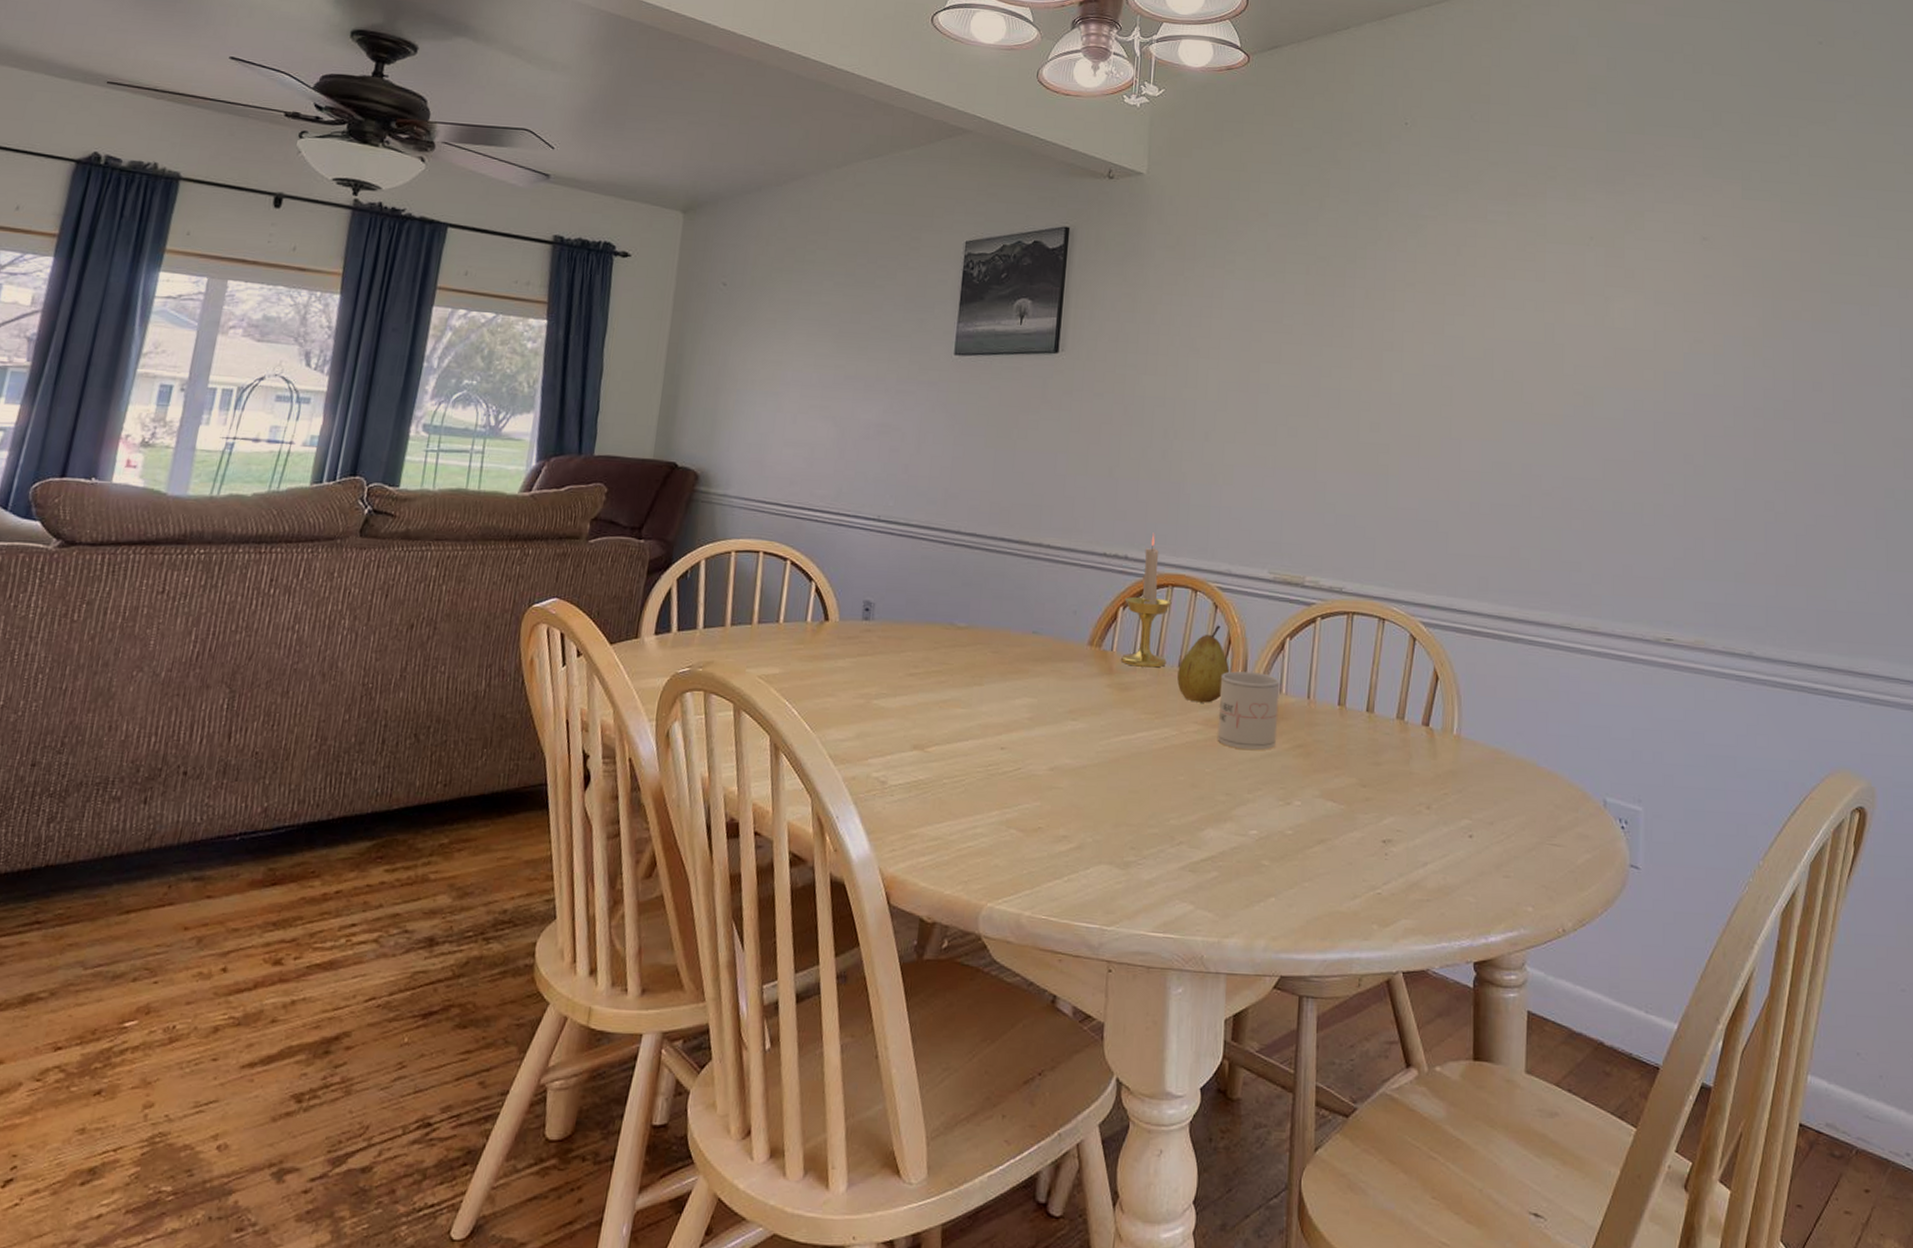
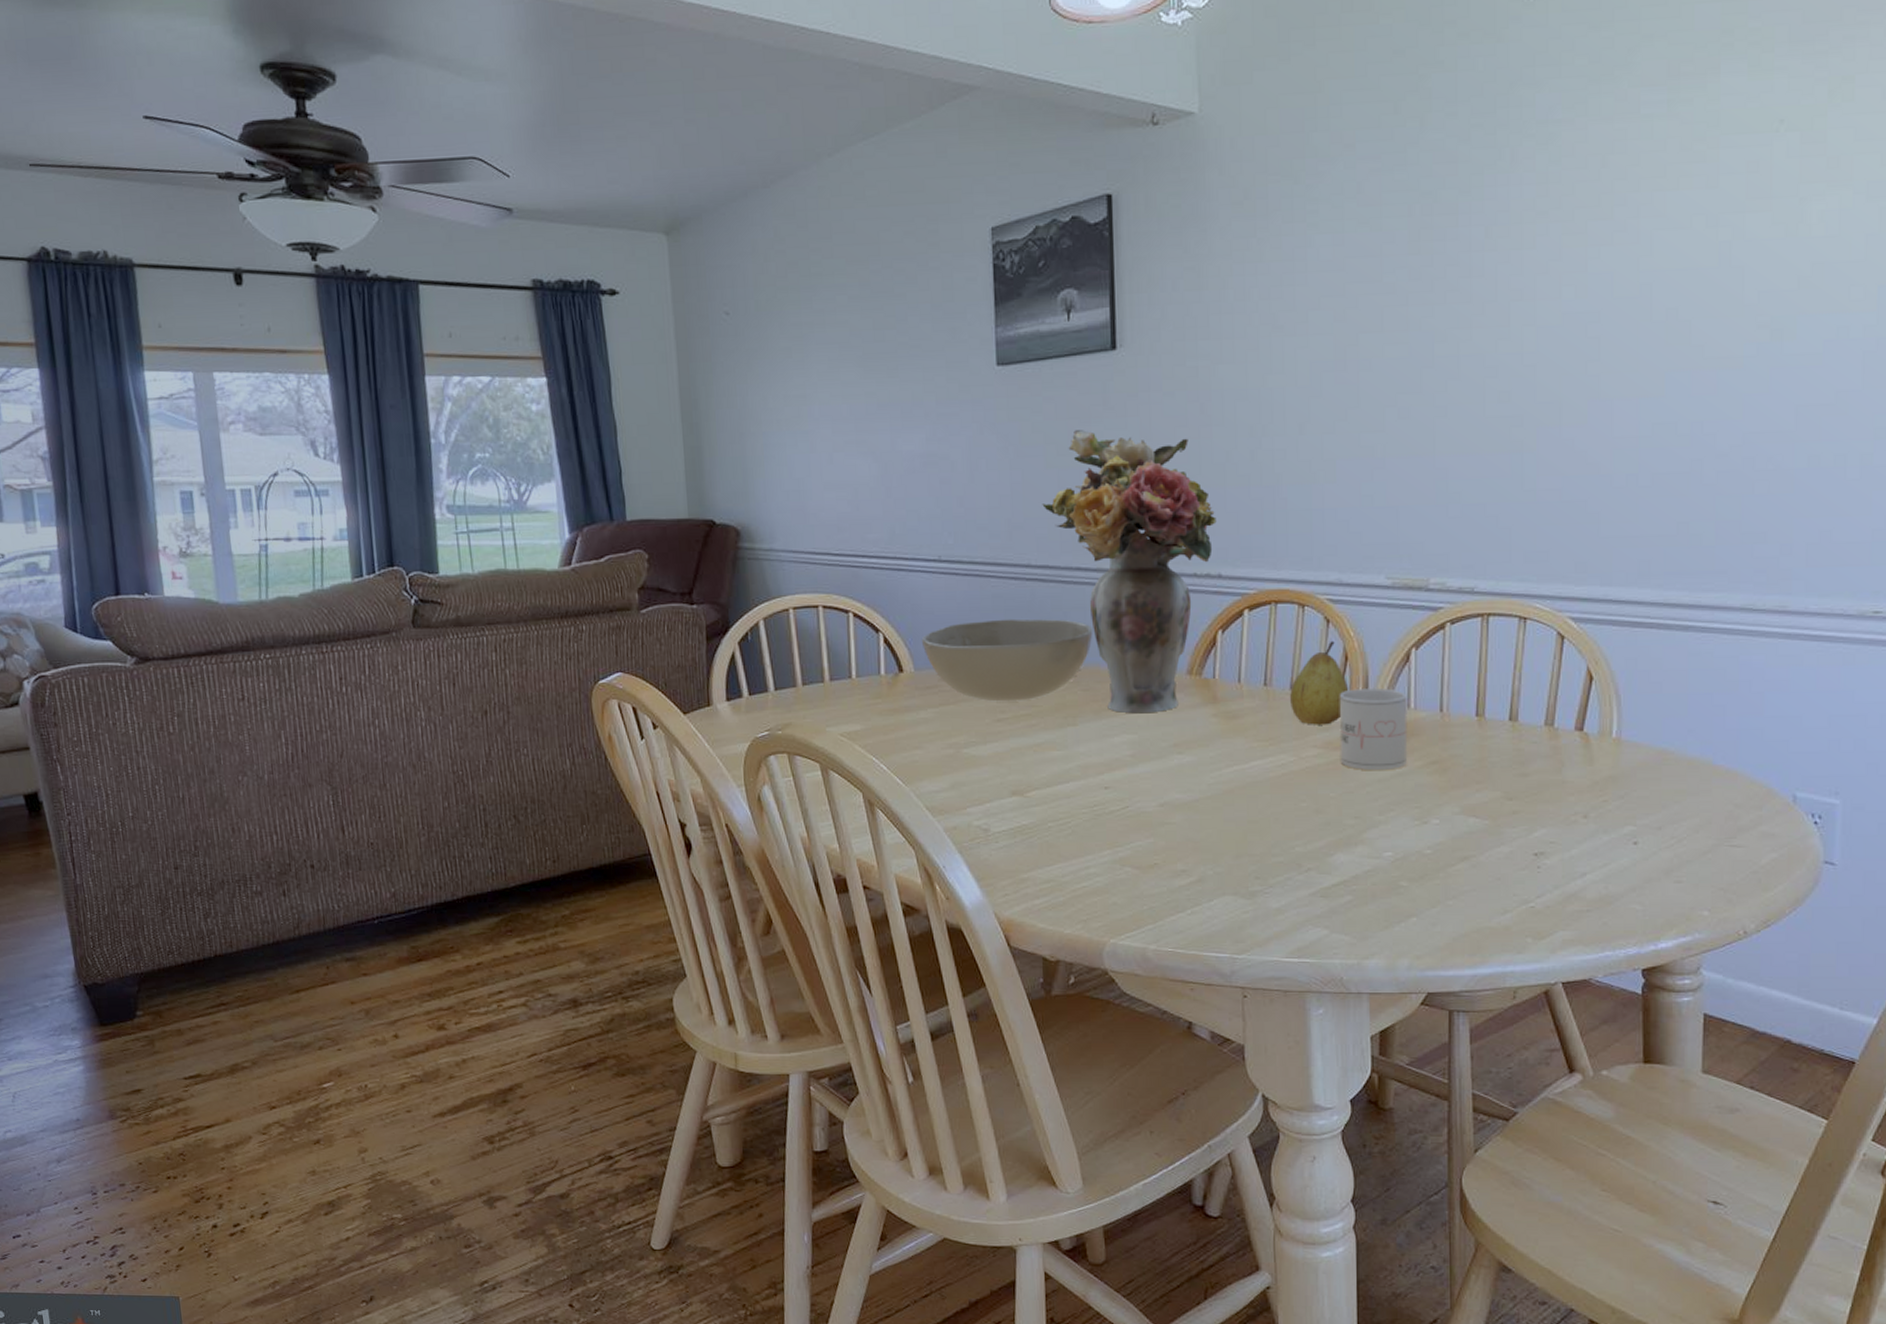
bowl: none [850,579,1009,658] -> present [921,619,1093,702]
flower arrangement: none [977,417,1128,679] -> present [1042,430,1217,714]
candlestick: present [1121,532,1172,668] -> none [1224,545,1277,693]

